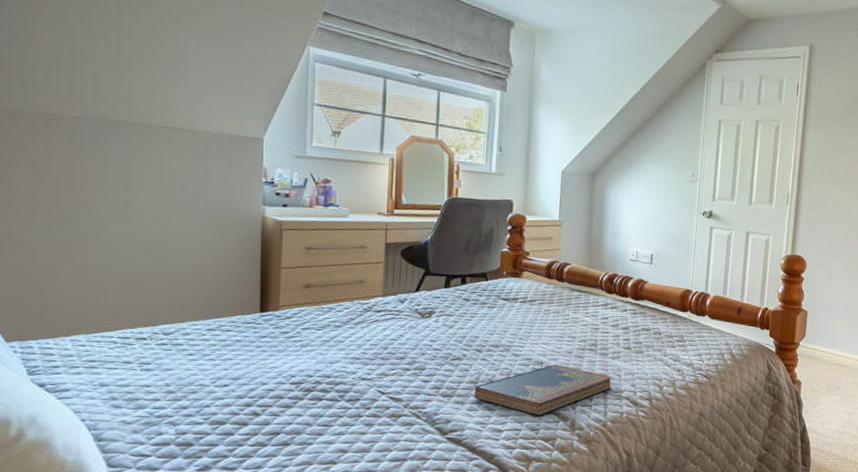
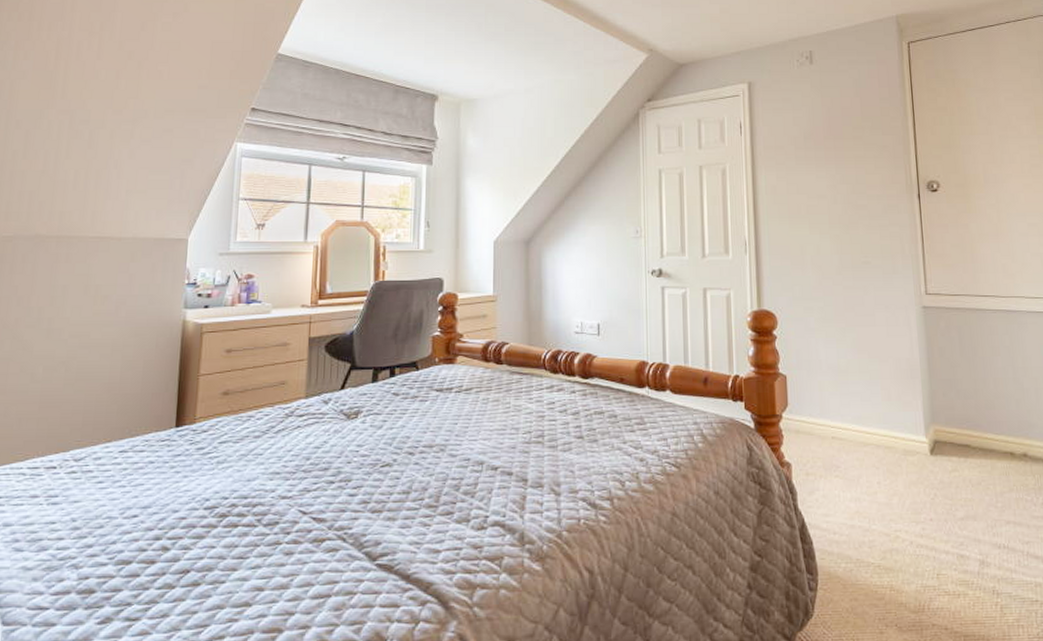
hardcover book: present [474,364,614,416] -> none [406,463,566,530]

